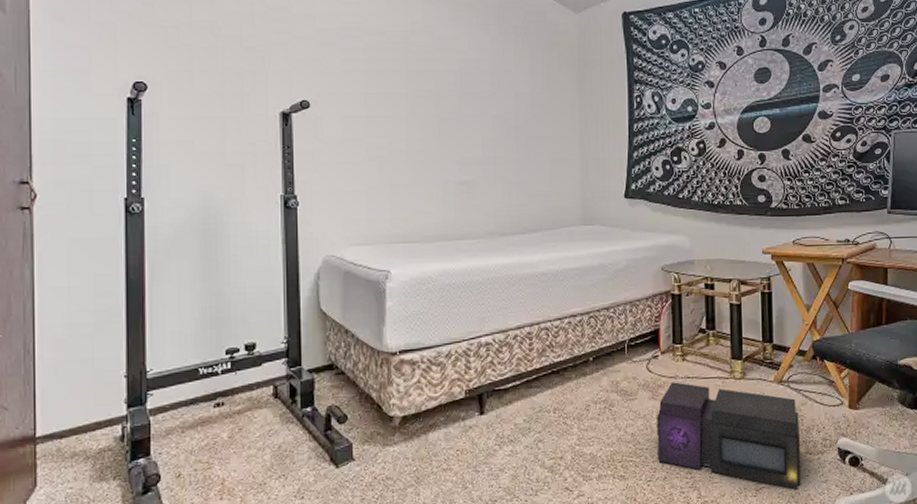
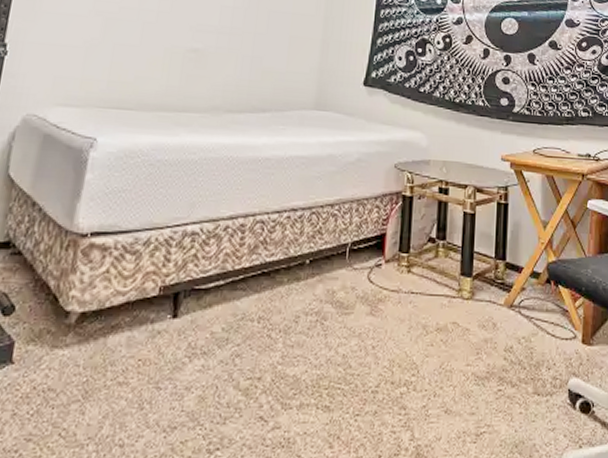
air purifier: present [657,382,801,490] -> none [369,297,529,438]

